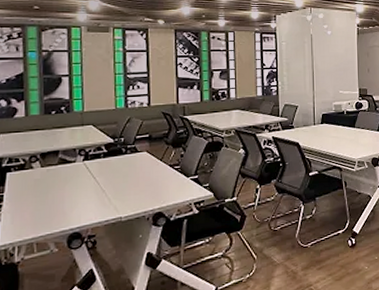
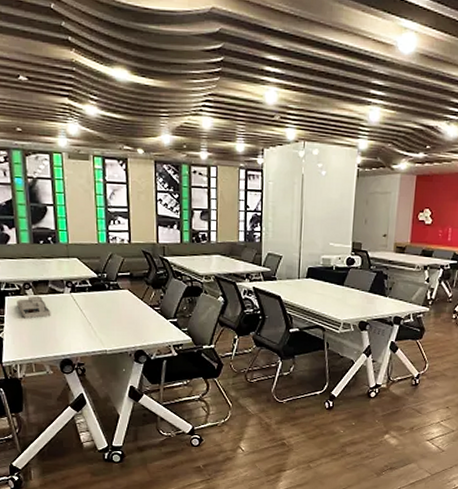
desk organizer: none [20,167,60,194] -> present [17,295,51,319]

